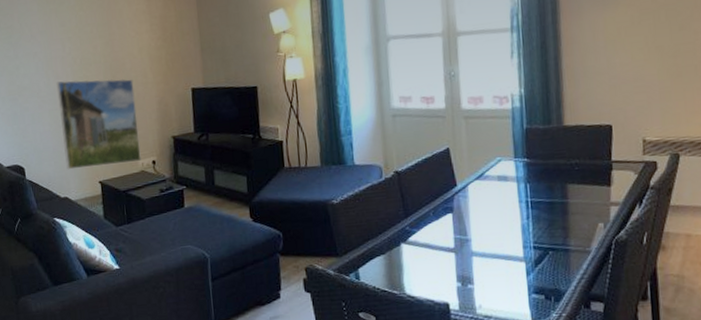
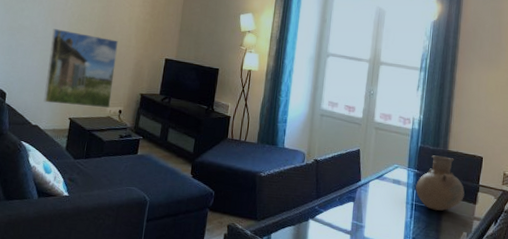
vase: none [528,134,594,204] -> present [416,155,465,211]

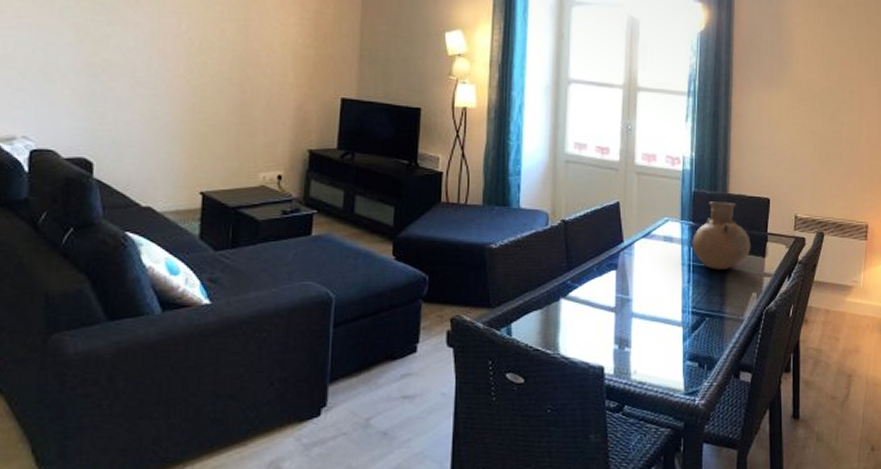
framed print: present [43,29,119,109] -> none [156,63,268,175]

